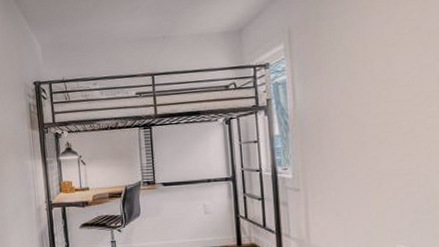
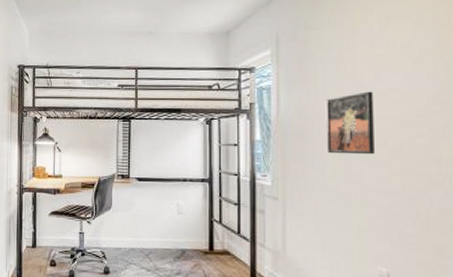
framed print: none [339,77,389,142] -> present [325,91,374,155]

